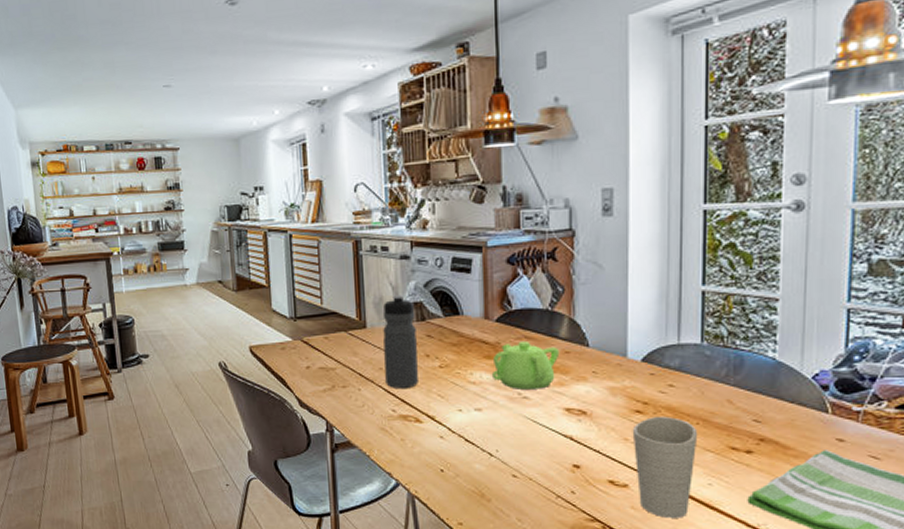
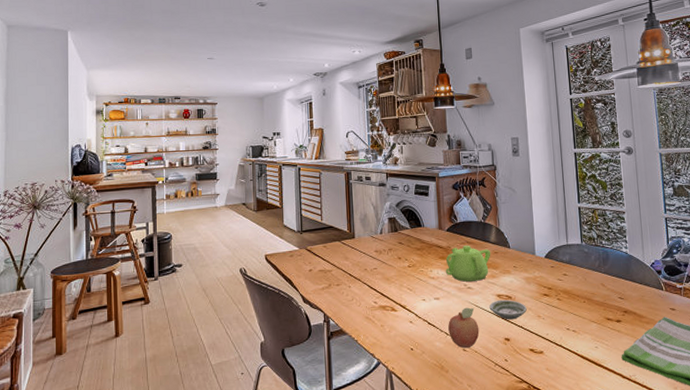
water bottle: present [382,295,418,388] -> none [367,213,393,285]
fruit: none [493,423,537,474] -> present [448,307,480,349]
saucer: none [553,415,608,442] -> present [489,299,527,320]
cup: present [632,416,698,518] -> none [542,297,586,376]

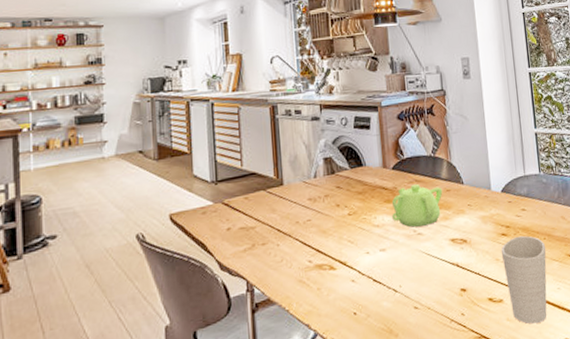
fruit: present [448,307,480,349] -> none [396,256,432,306]
saucer: present [489,299,527,320] -> none [442,243,484,268]
cup: none [542,297,586,376] -> present [501,235,547,324]

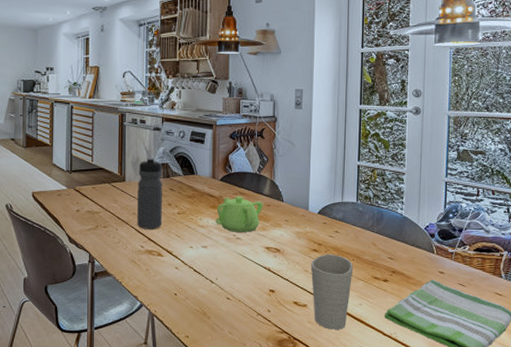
water bottle: none [298,152,331,240] -> present [137,157,162,229]

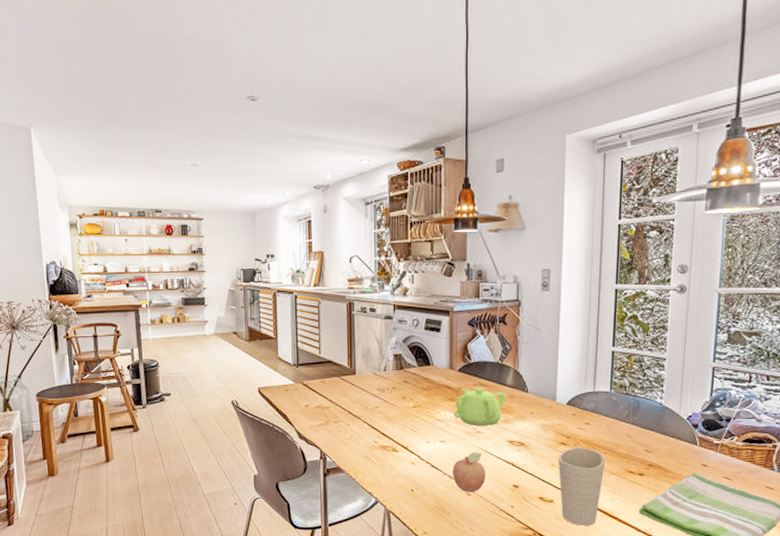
water bottle: present [137,157,162,229] -> none [369,348,396,424]
fruit: none [214,257,245,297] -> present [453,452,486,493]

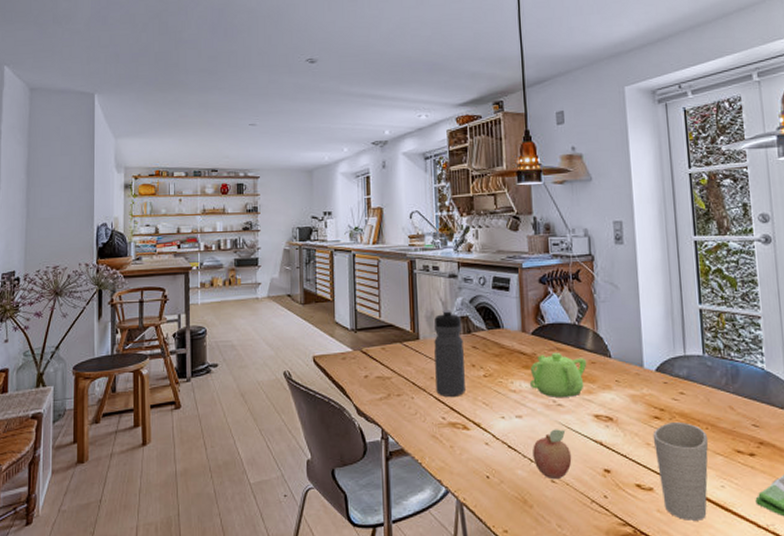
water bottle: none [369,348,396,424] -> present [434,310,465,396]

